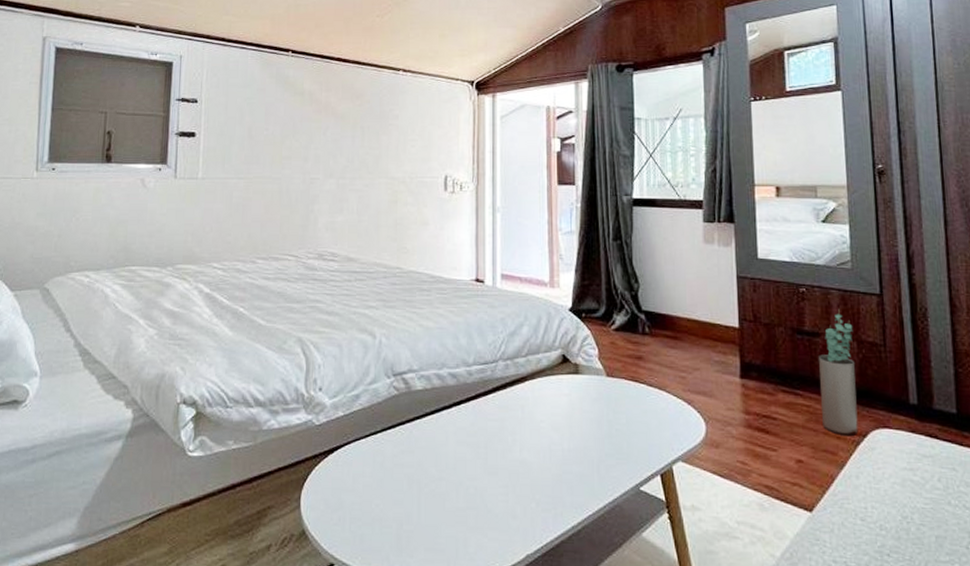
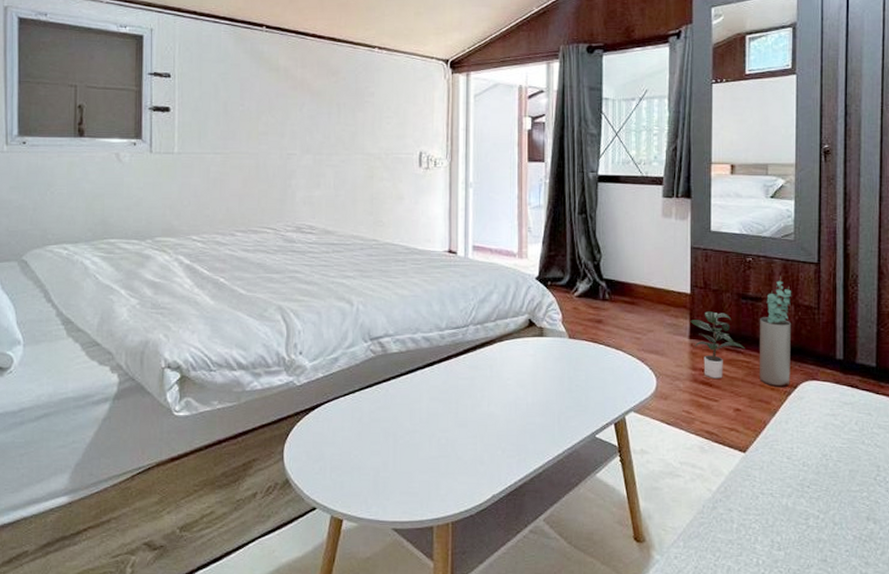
potted plant: none [740,348,804,426] -> present [690,311,745,380]

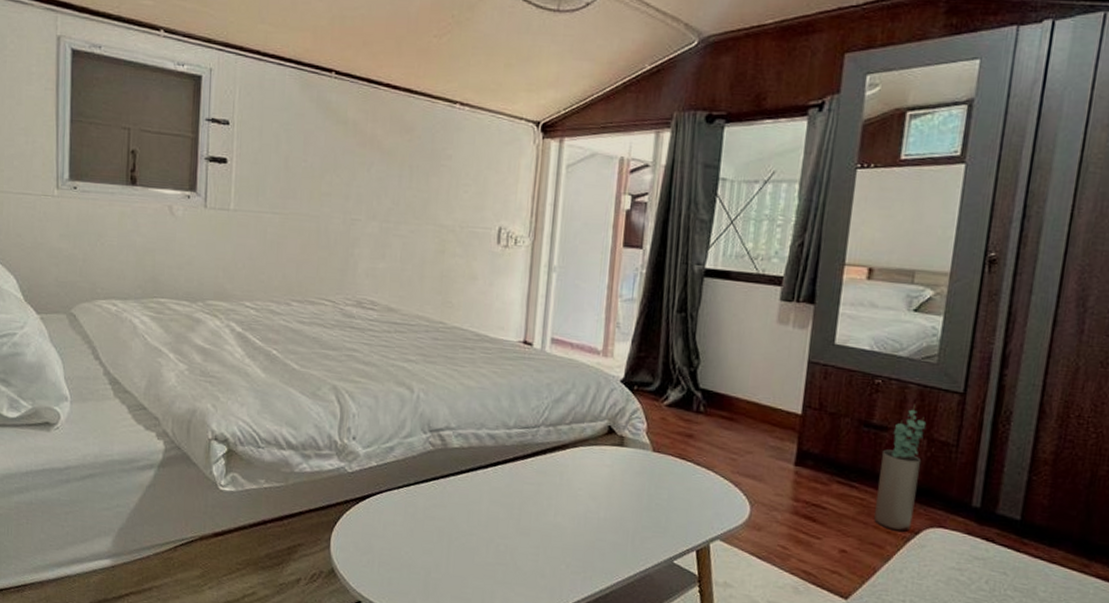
potted plant: present [690,311,745,380] -> none [798,437,861,515]

